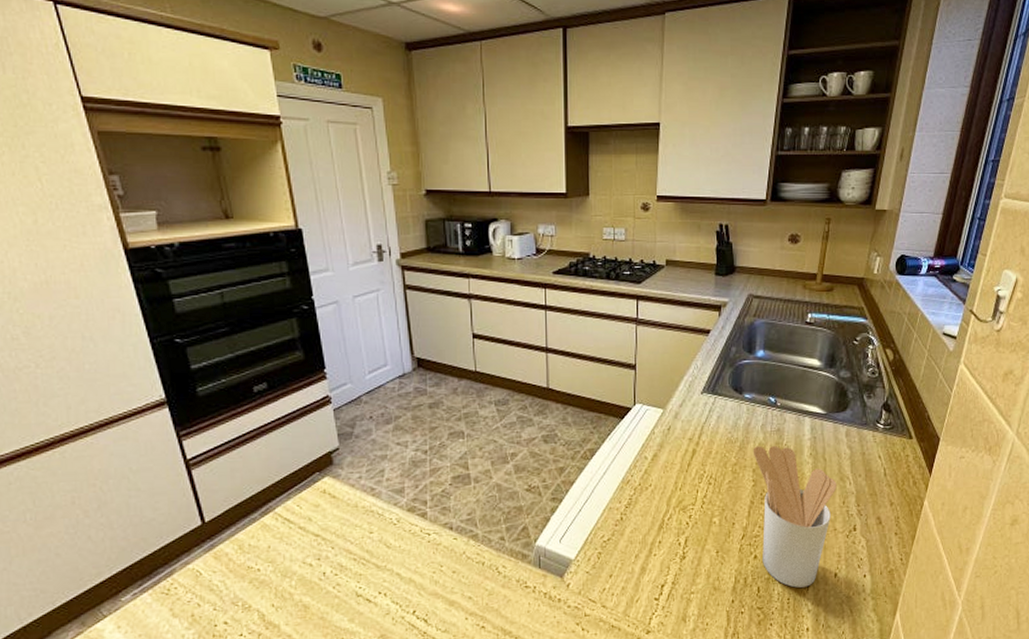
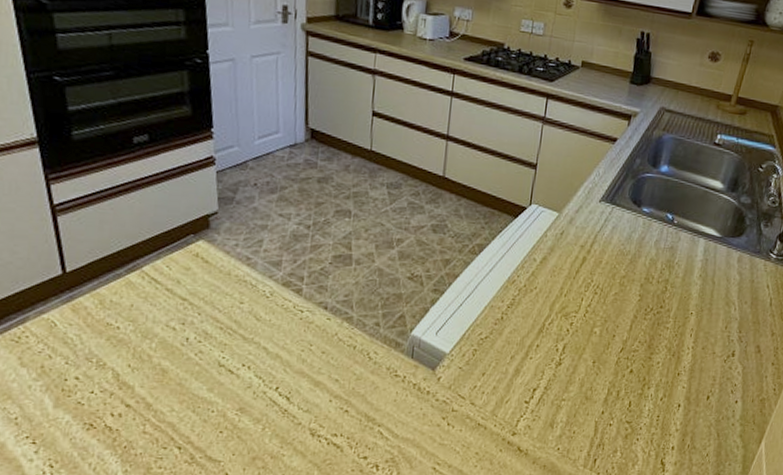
utensil holder: present [753,445,837,588] -> none [637,261,722,406]

